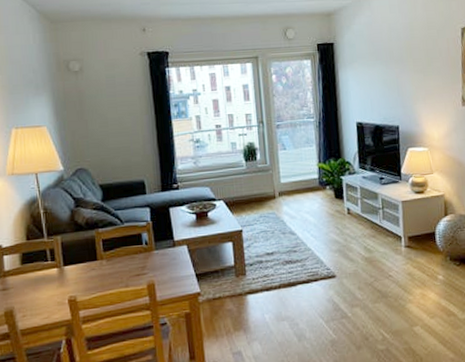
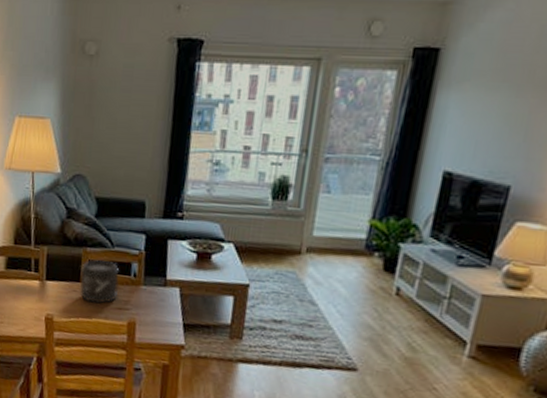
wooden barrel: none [96,236,134,276] -> present [79,259,120,304]

